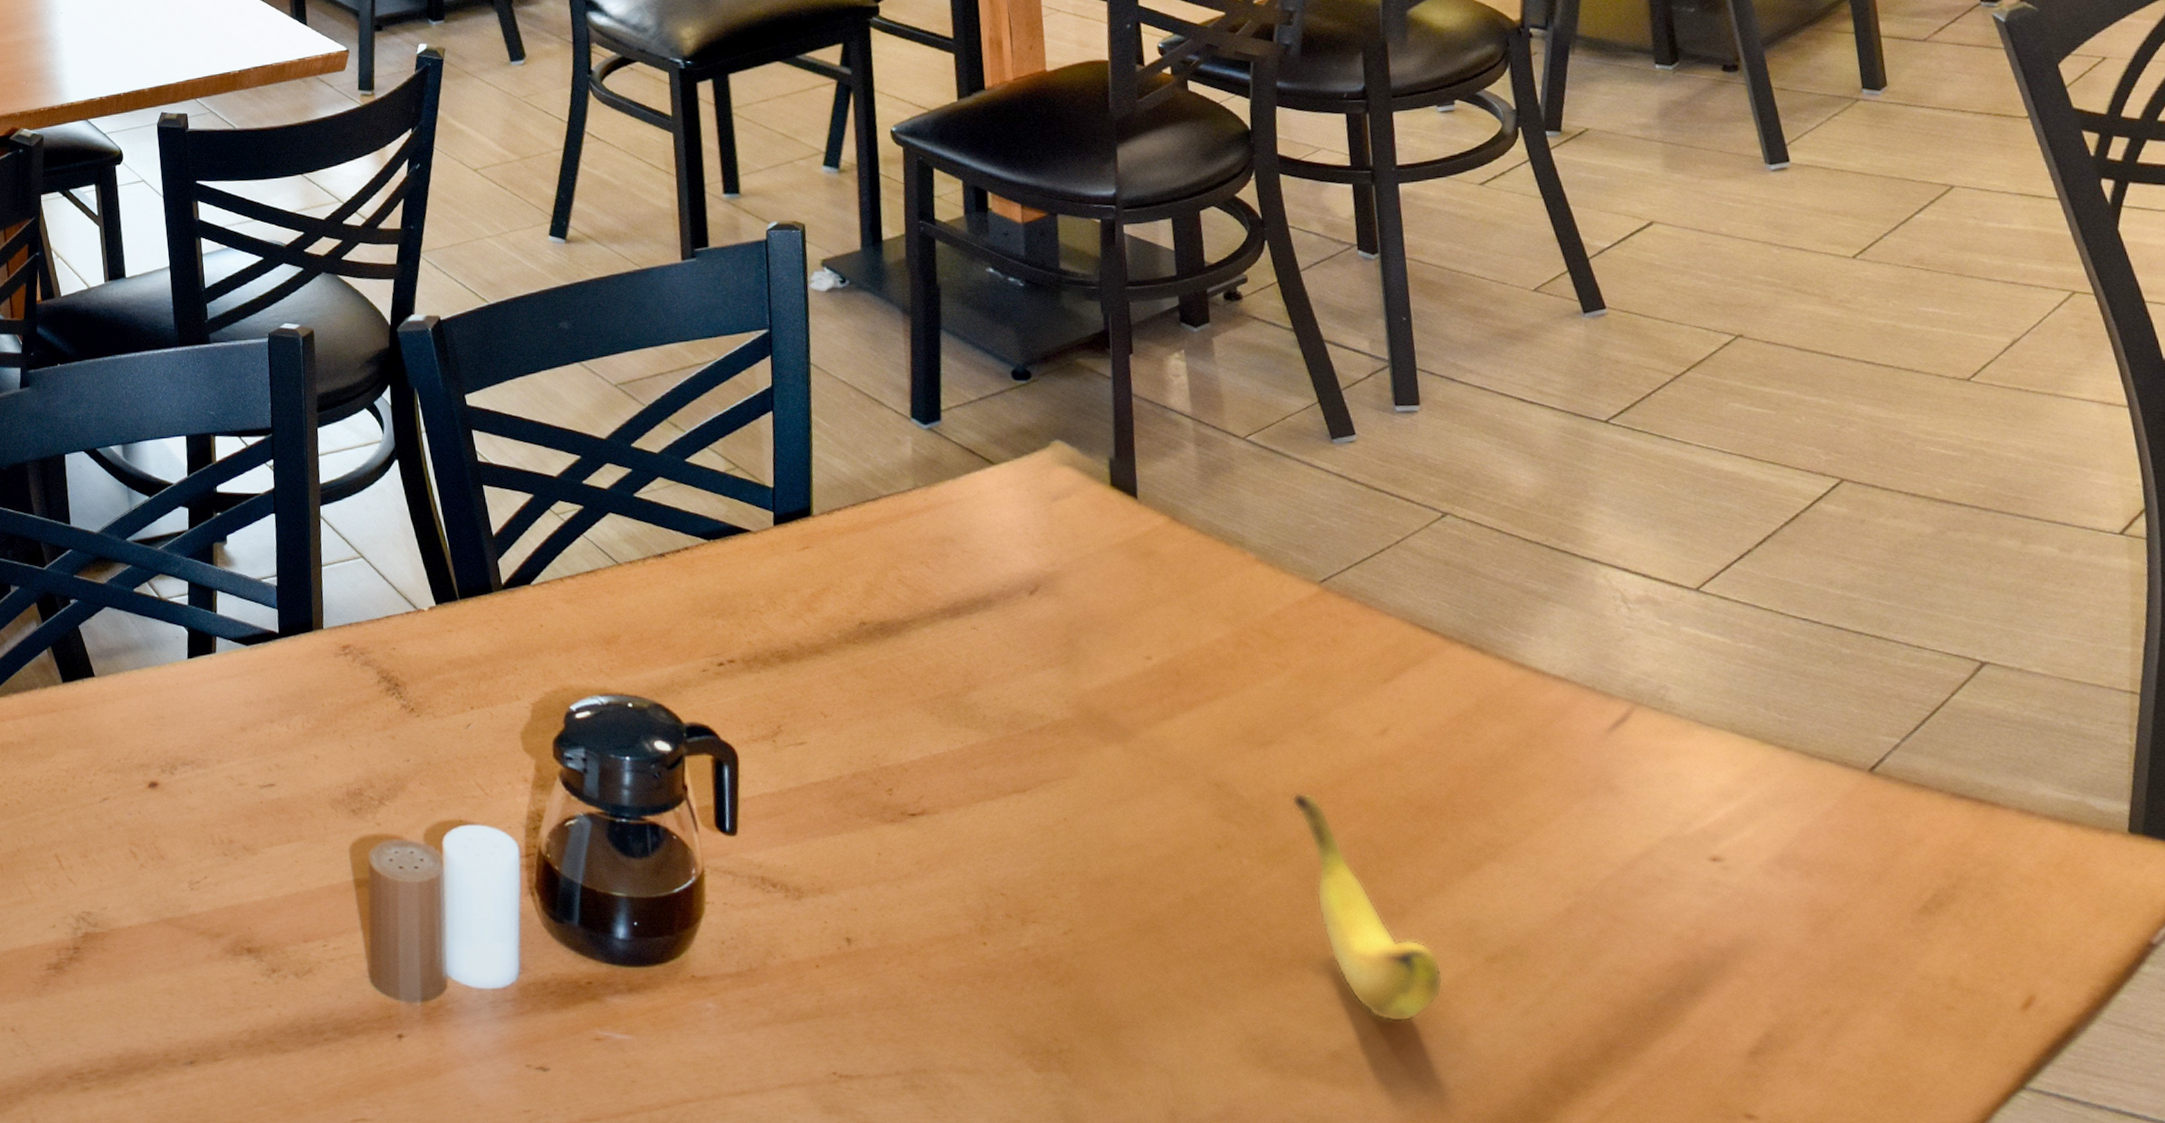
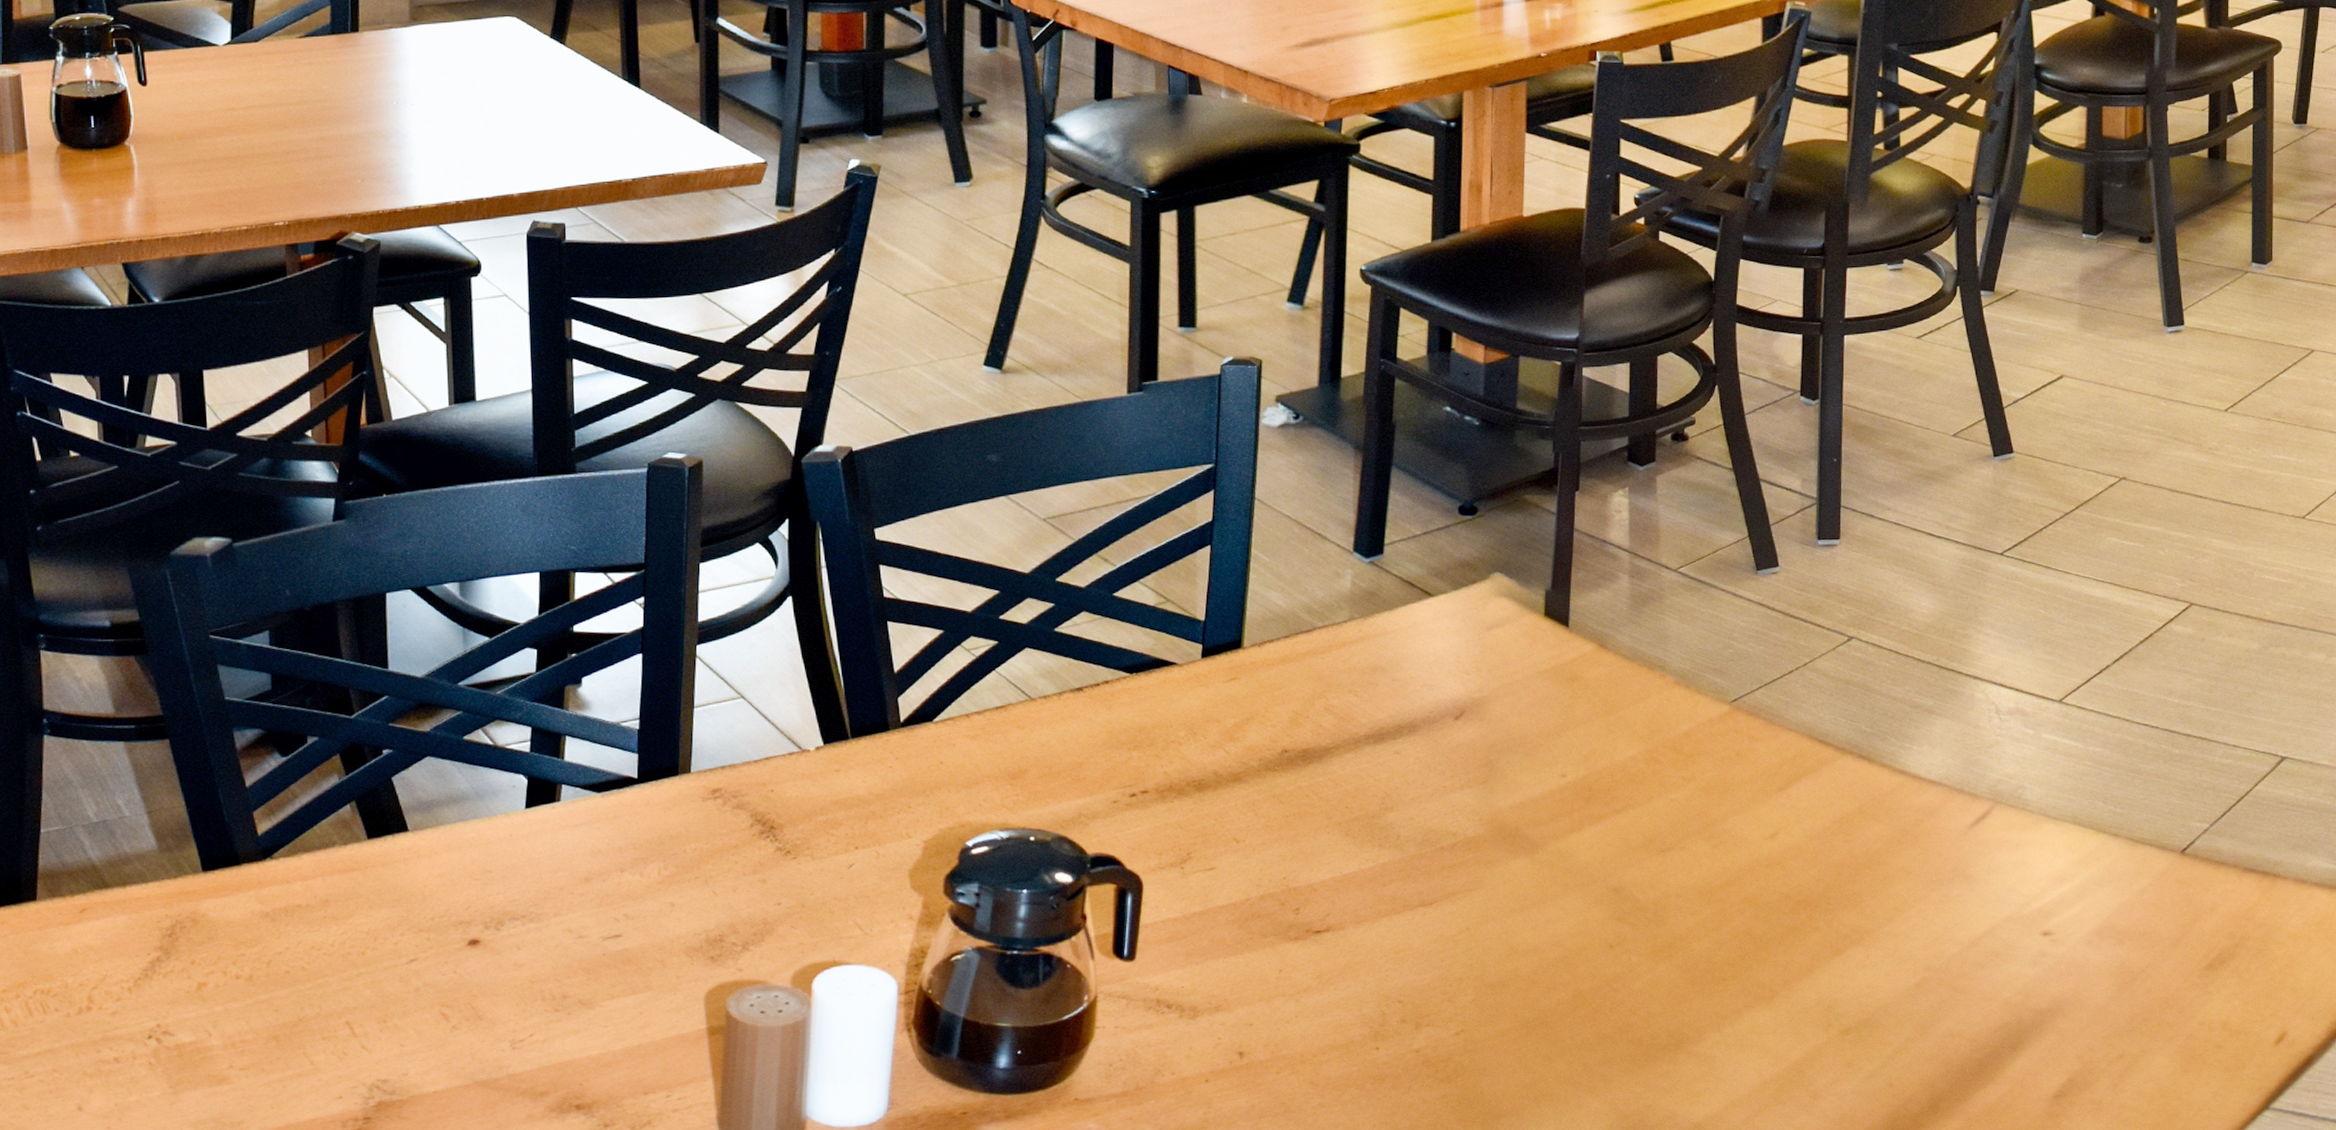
banana: present [1292,793,1445,1023] -> none [1684,893,1802,1093]

